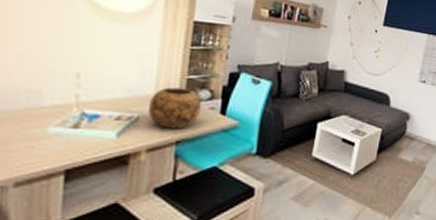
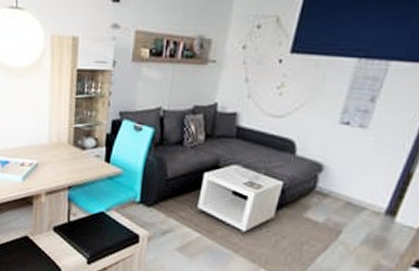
decorative bowl: present [148,87,202,129] -> none [45,136,88,175]

